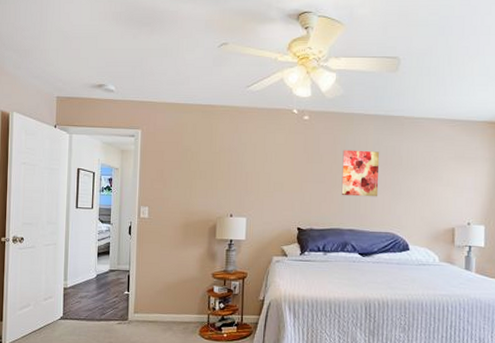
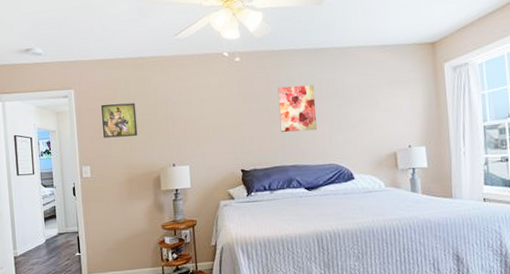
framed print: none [165,147,200,182] -> present [100,103,138,138]

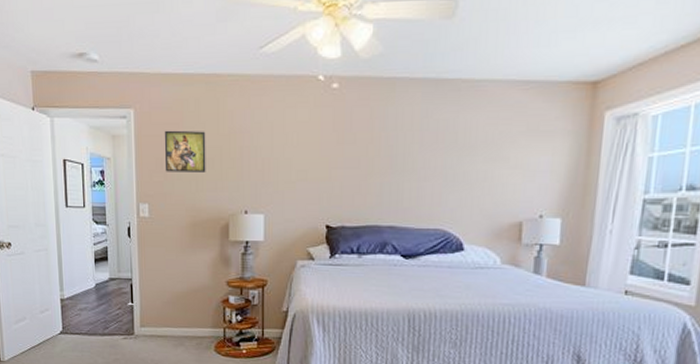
wall art: present [277,85,318,133] -> none [379,125,429,185]

